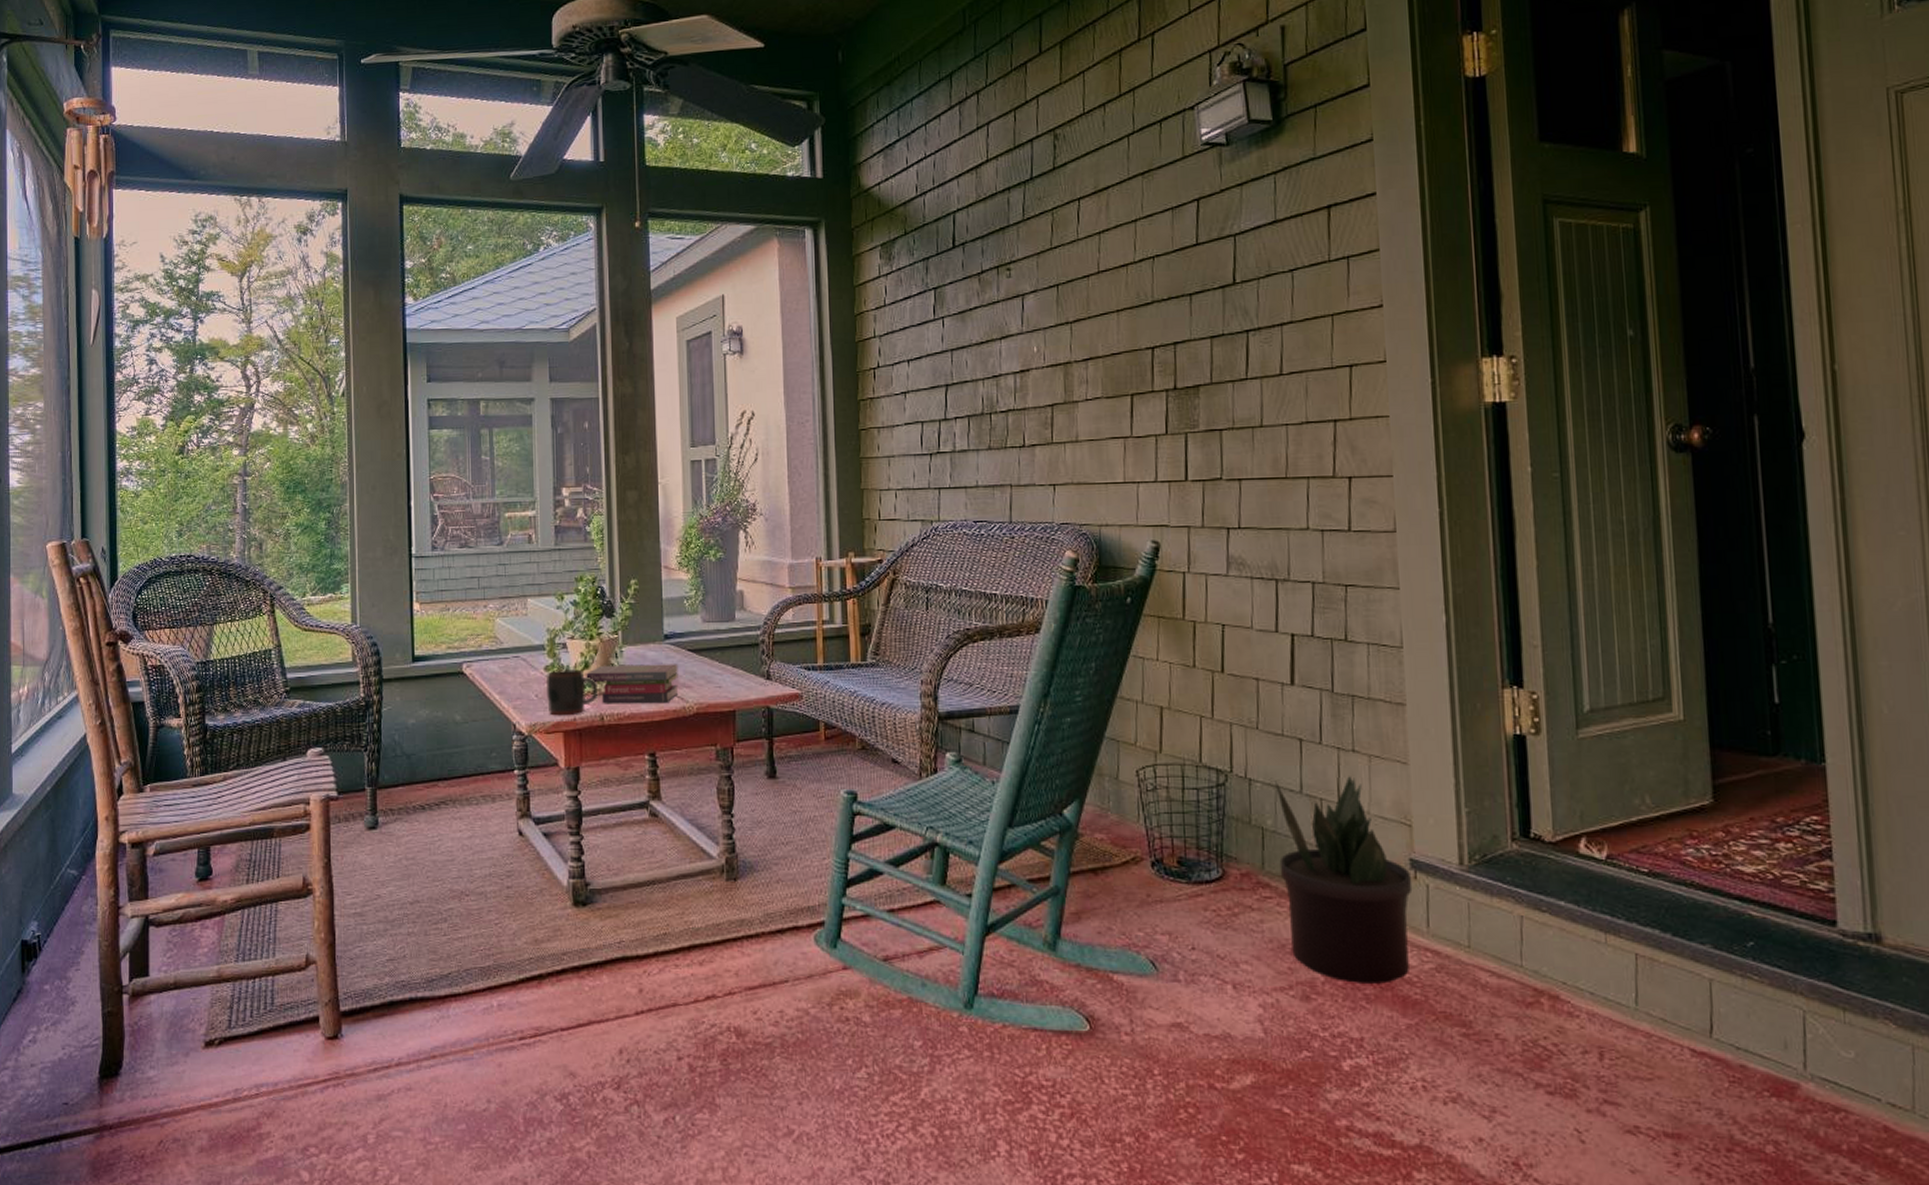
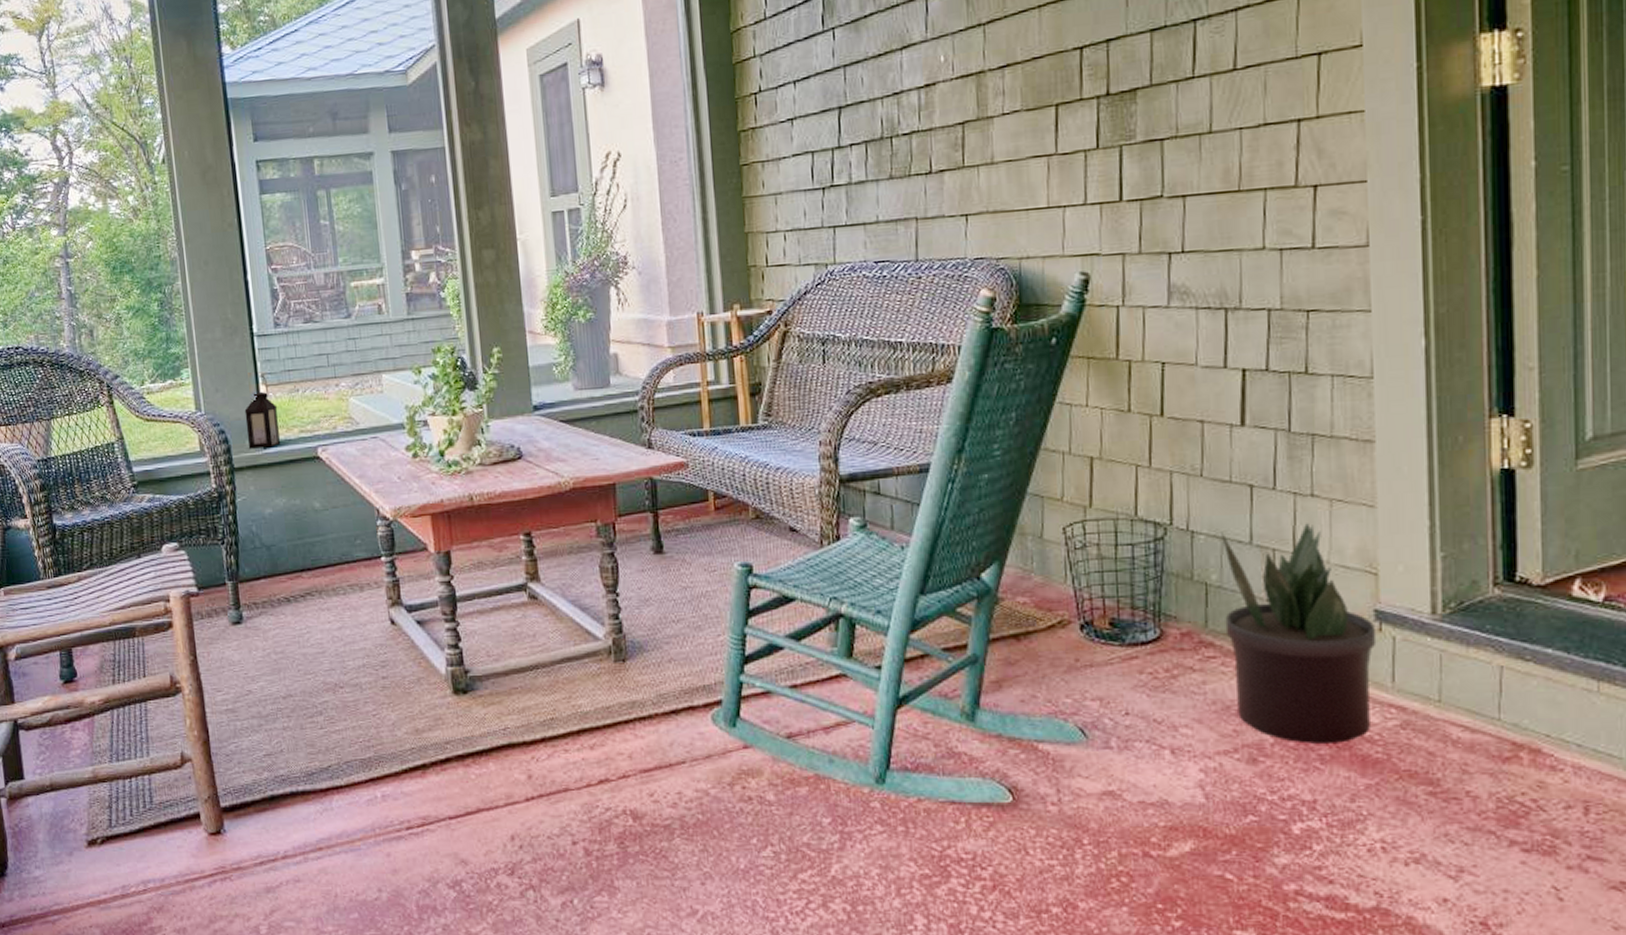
lantern: none [397,593,429,662] -> present [244,375,281,449]
mug: present [545,668,597,714] -> none [407,447,465,497]
books: present [586,664,679,704] -> none [451,437,553,483]

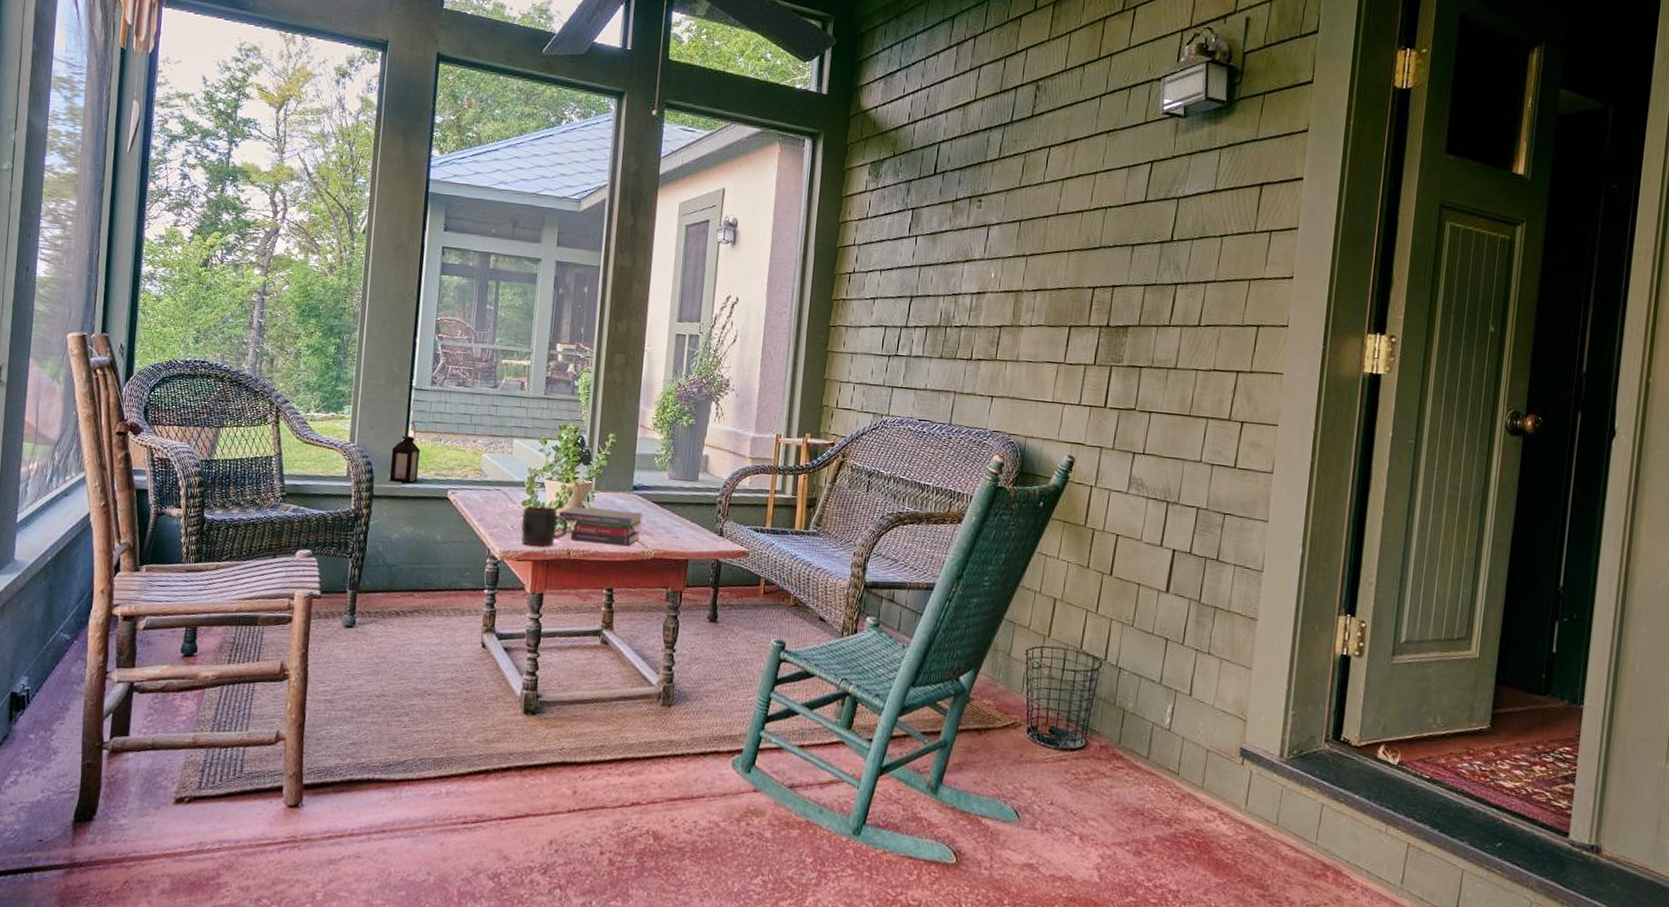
mug: none [407,447,465,497] -> present [521,505,568,547]
books: none [451,437,553,483] -> present [559,506,642,546]
planter: present [1221,523,1377,744] -> none [1132,671,1240,848]

